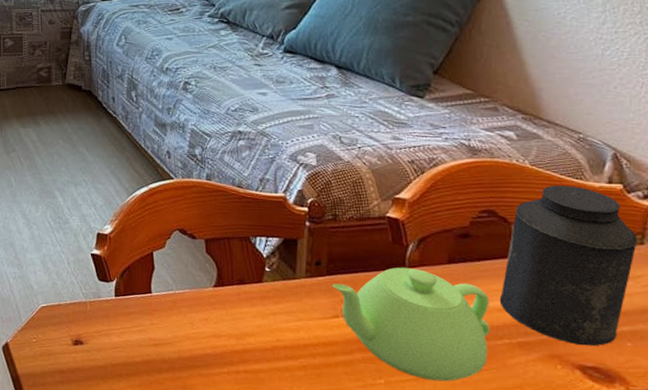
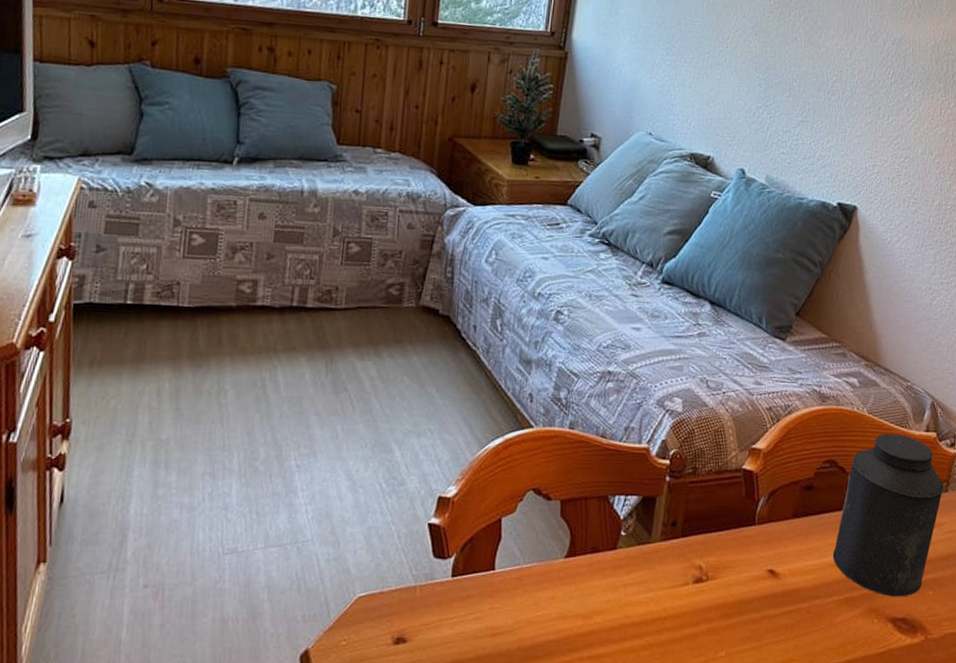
teapot: present [332,267,490,382] -> none [685,524,824,648]

